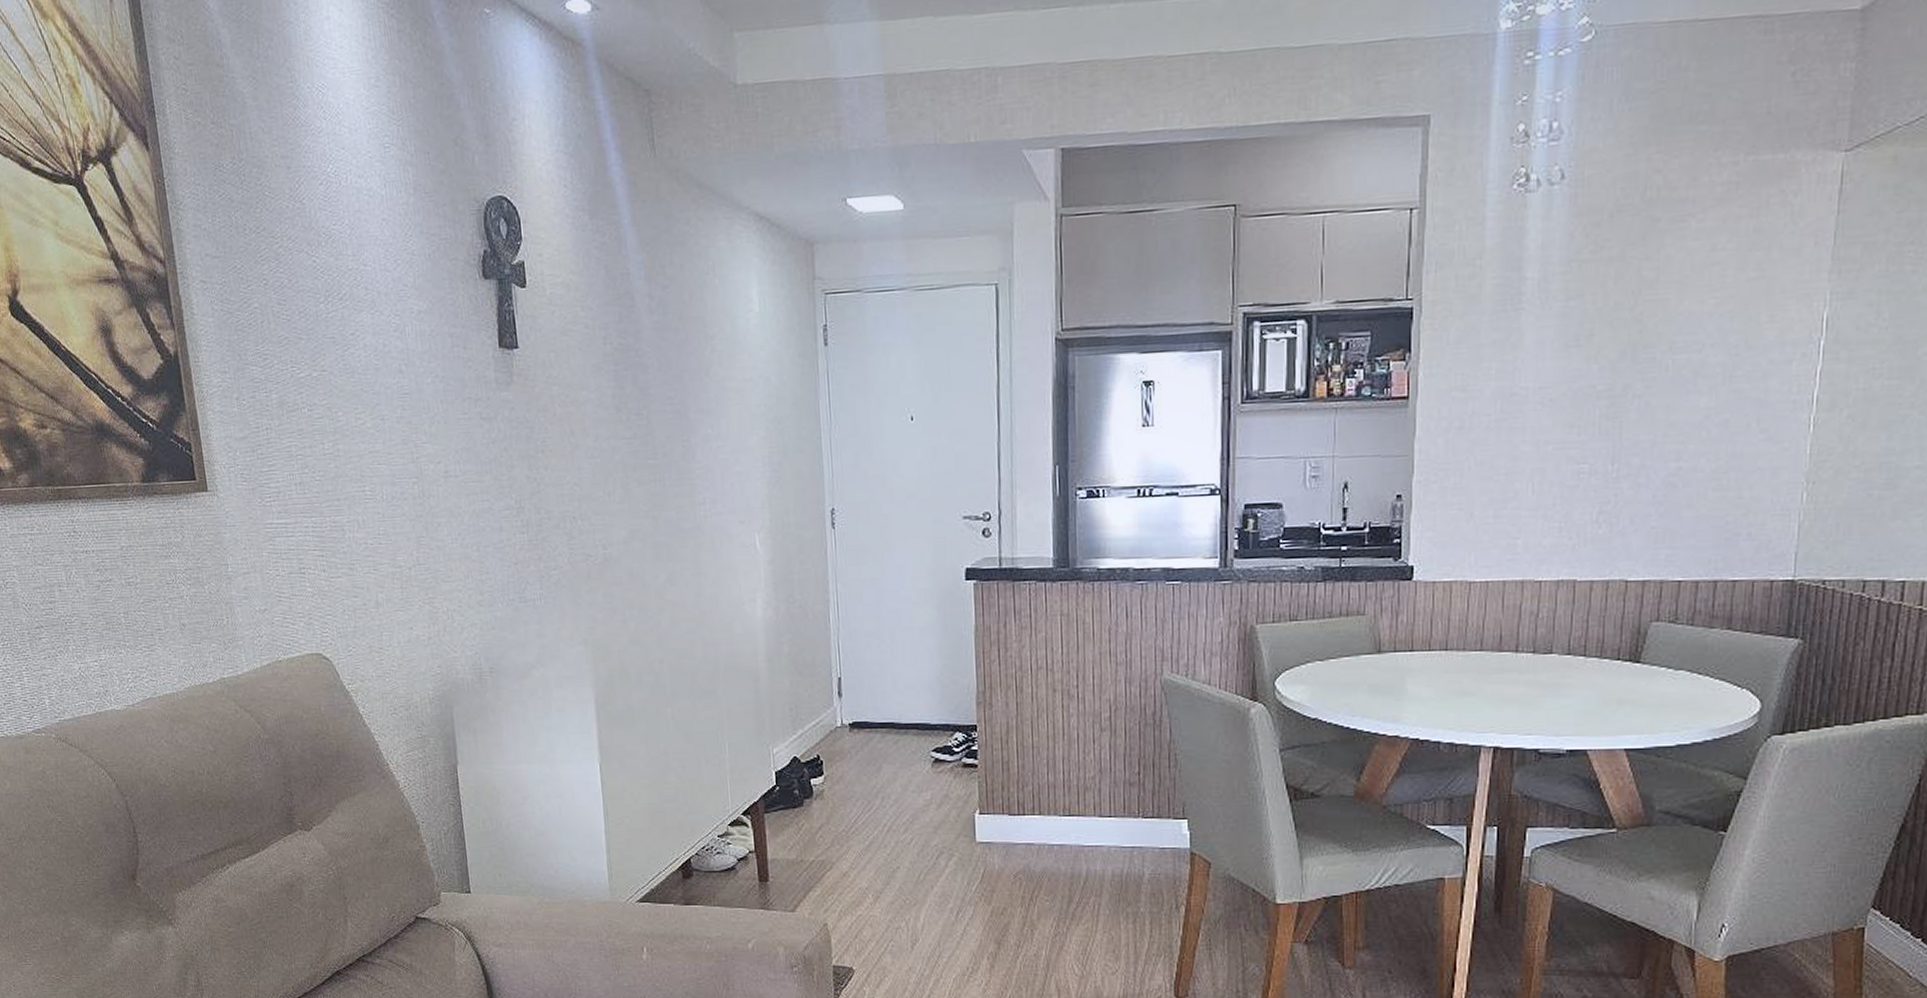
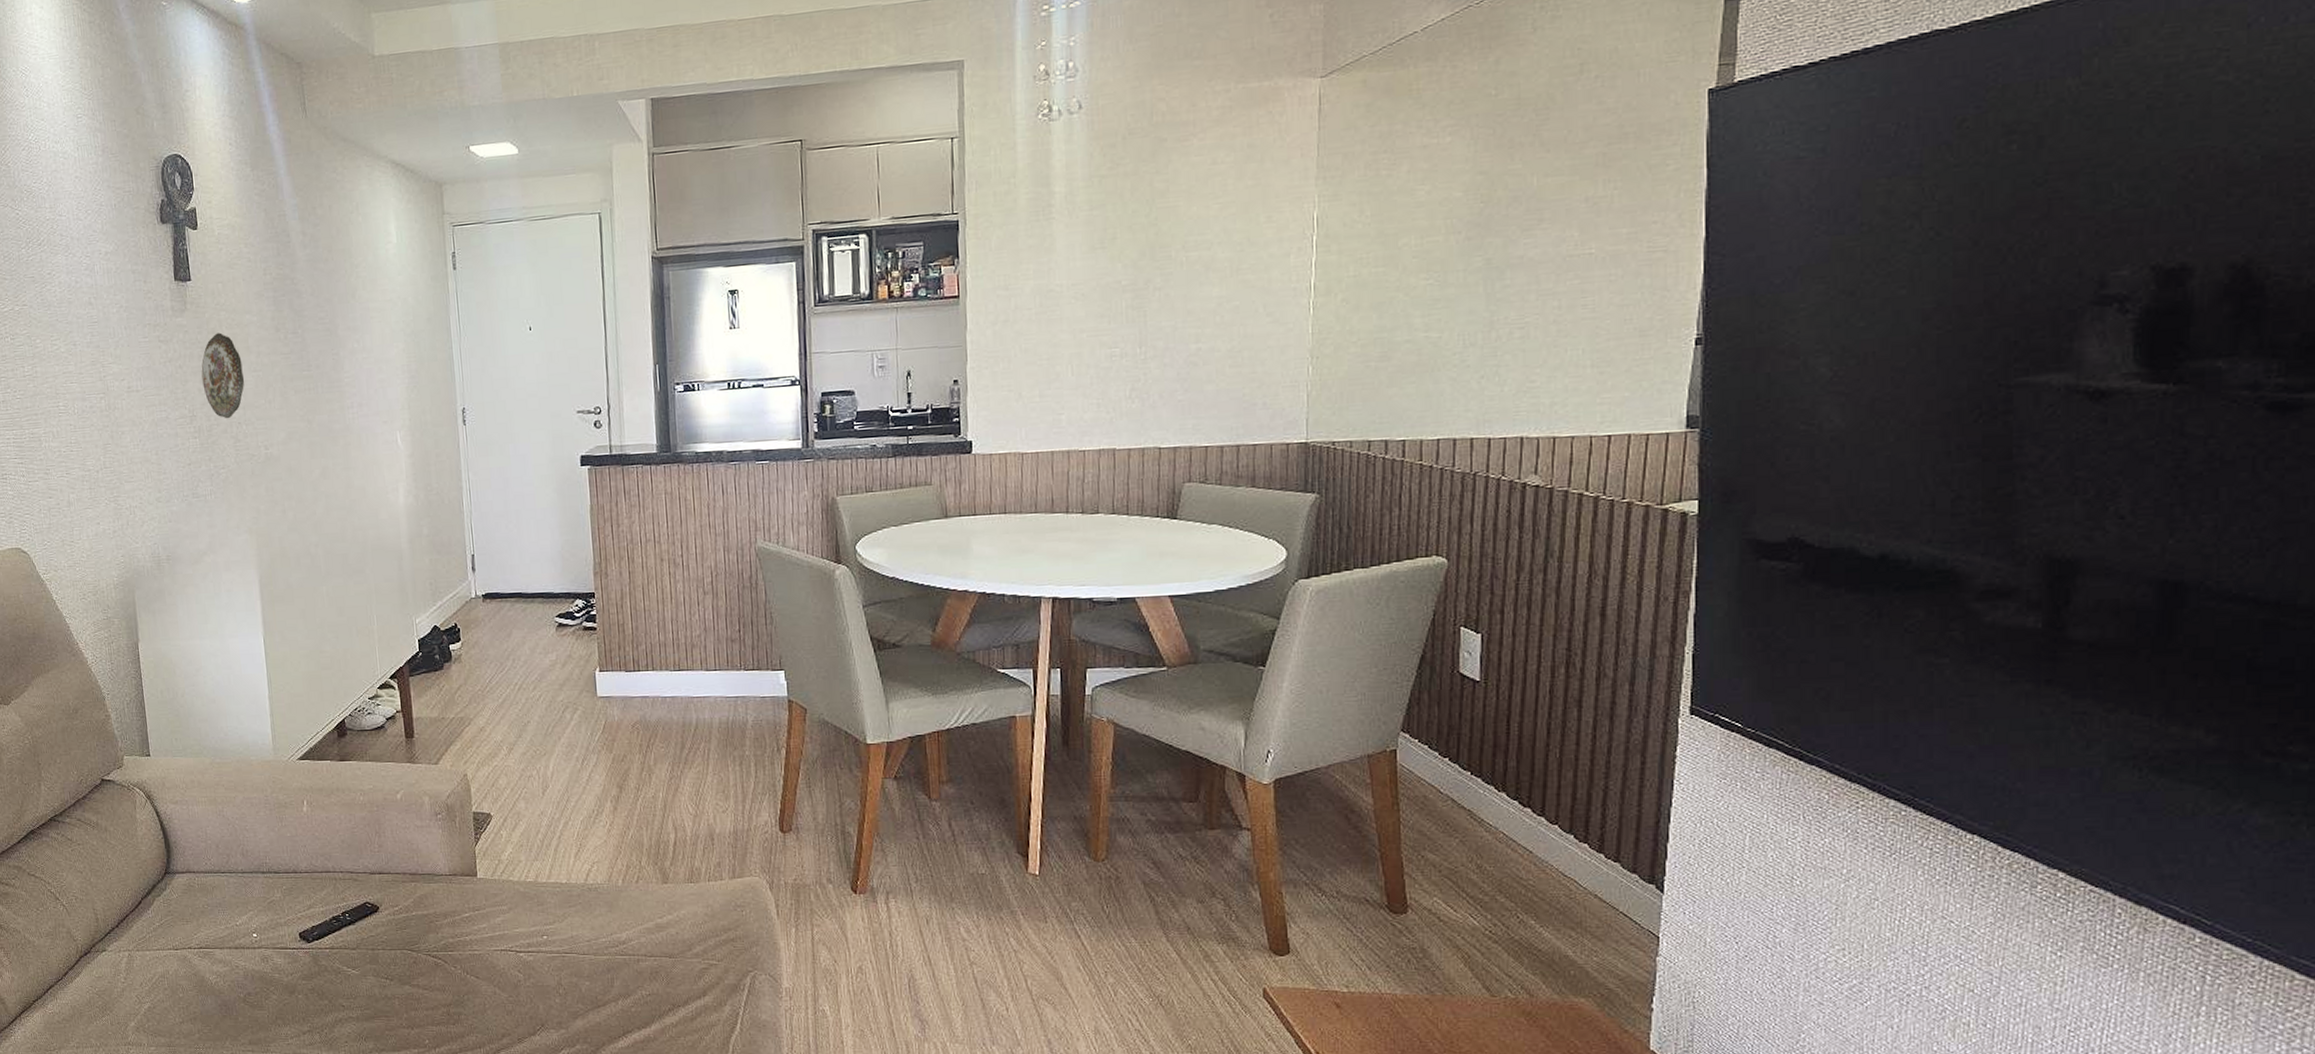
decorative plate: none [529,411,580,513] -> present [201,332,244,419]

